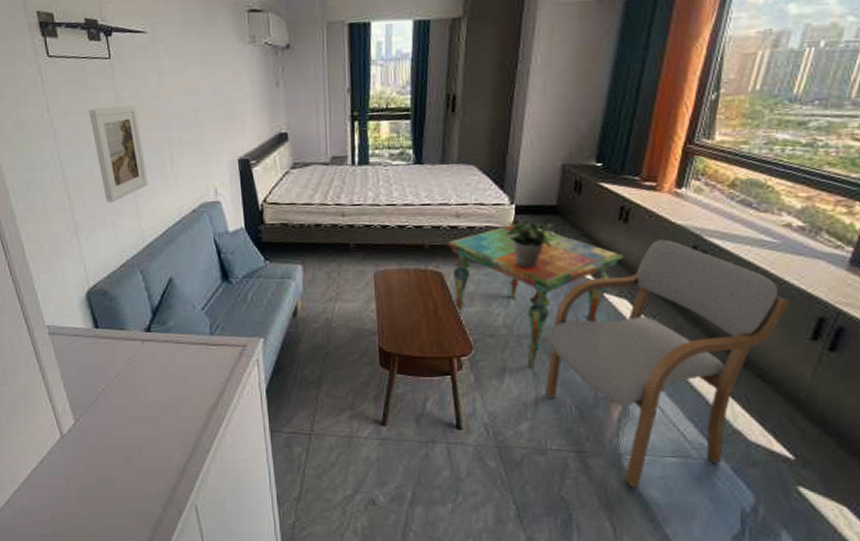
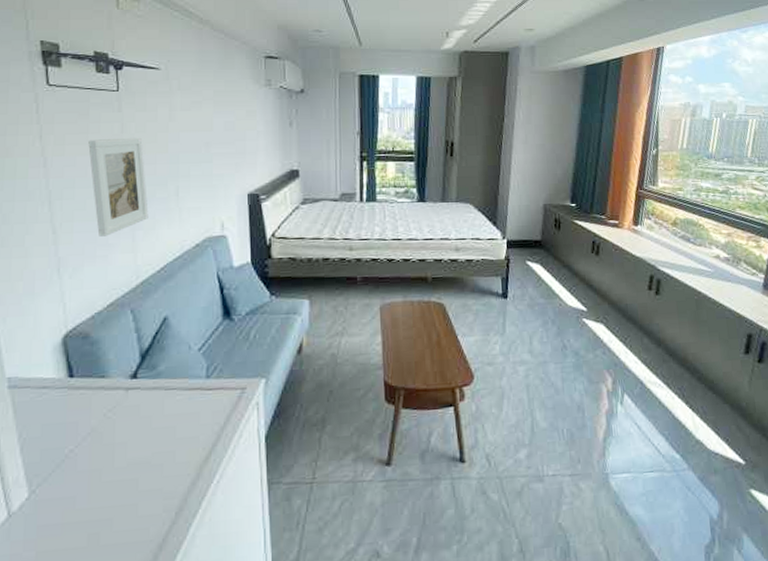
side table: present [447,223,623,368] -> none [448,256,598,394]
potted plant: present [506,219,558,269] -> none [500,252,544,298]
armchair: present [546,239,789,488] -> none [537,270,725,508]

